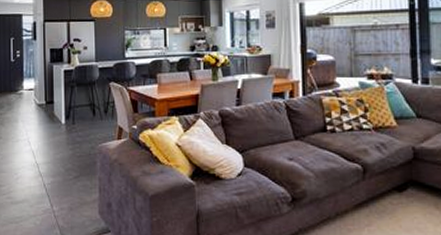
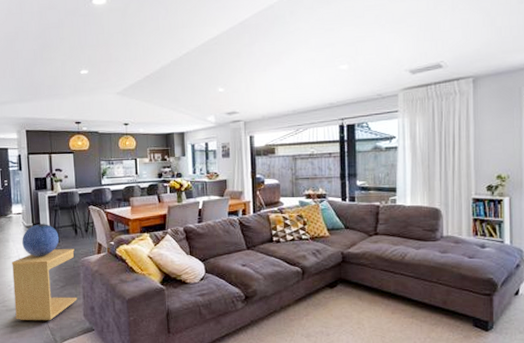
side table: none [20,132,92,218] -> present [12,249,77,321]
decorative sphere: none [33,102,75,140] -> present [22,224,60,256]

